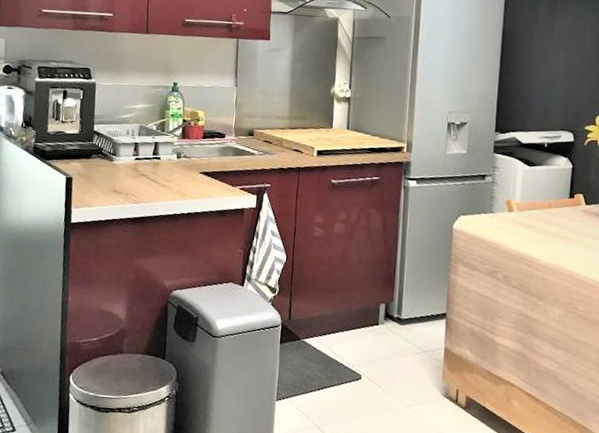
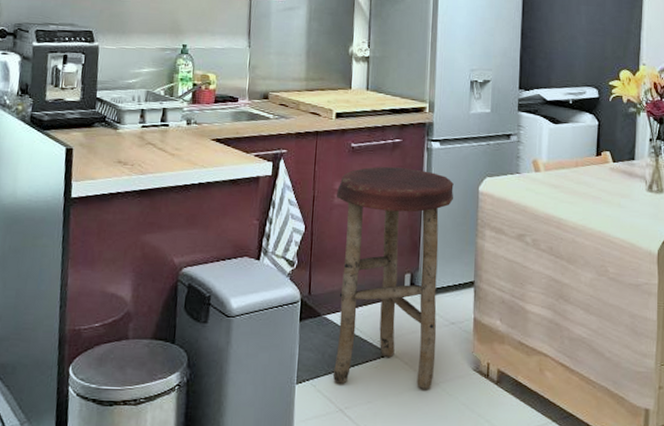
stool: none [310,202,429,411] -> present [332,166,454,389]

